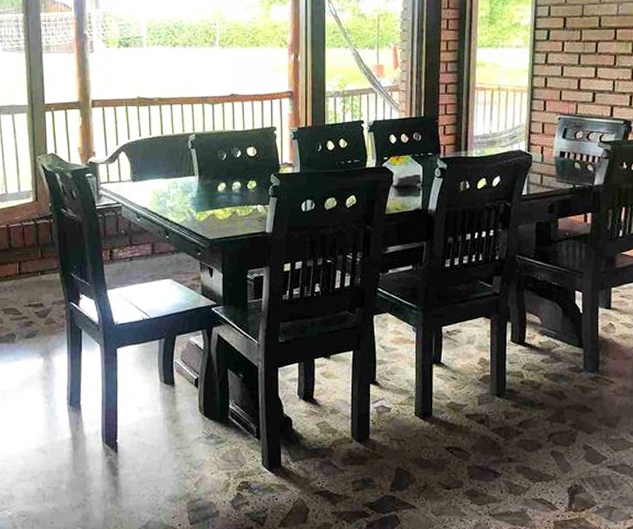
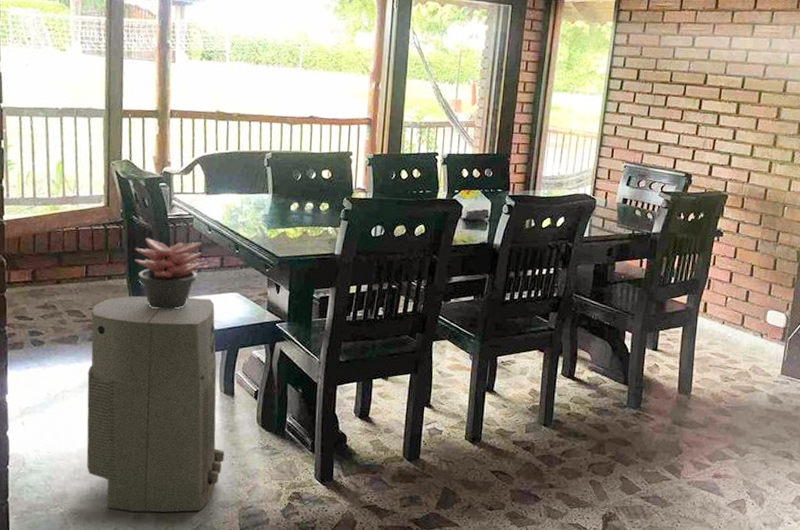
air purifier: none [27,287,169,511] -> present [86,295,225,513]
succulent plant: none [66,230,132,302] -> present [134,238,202,311]

